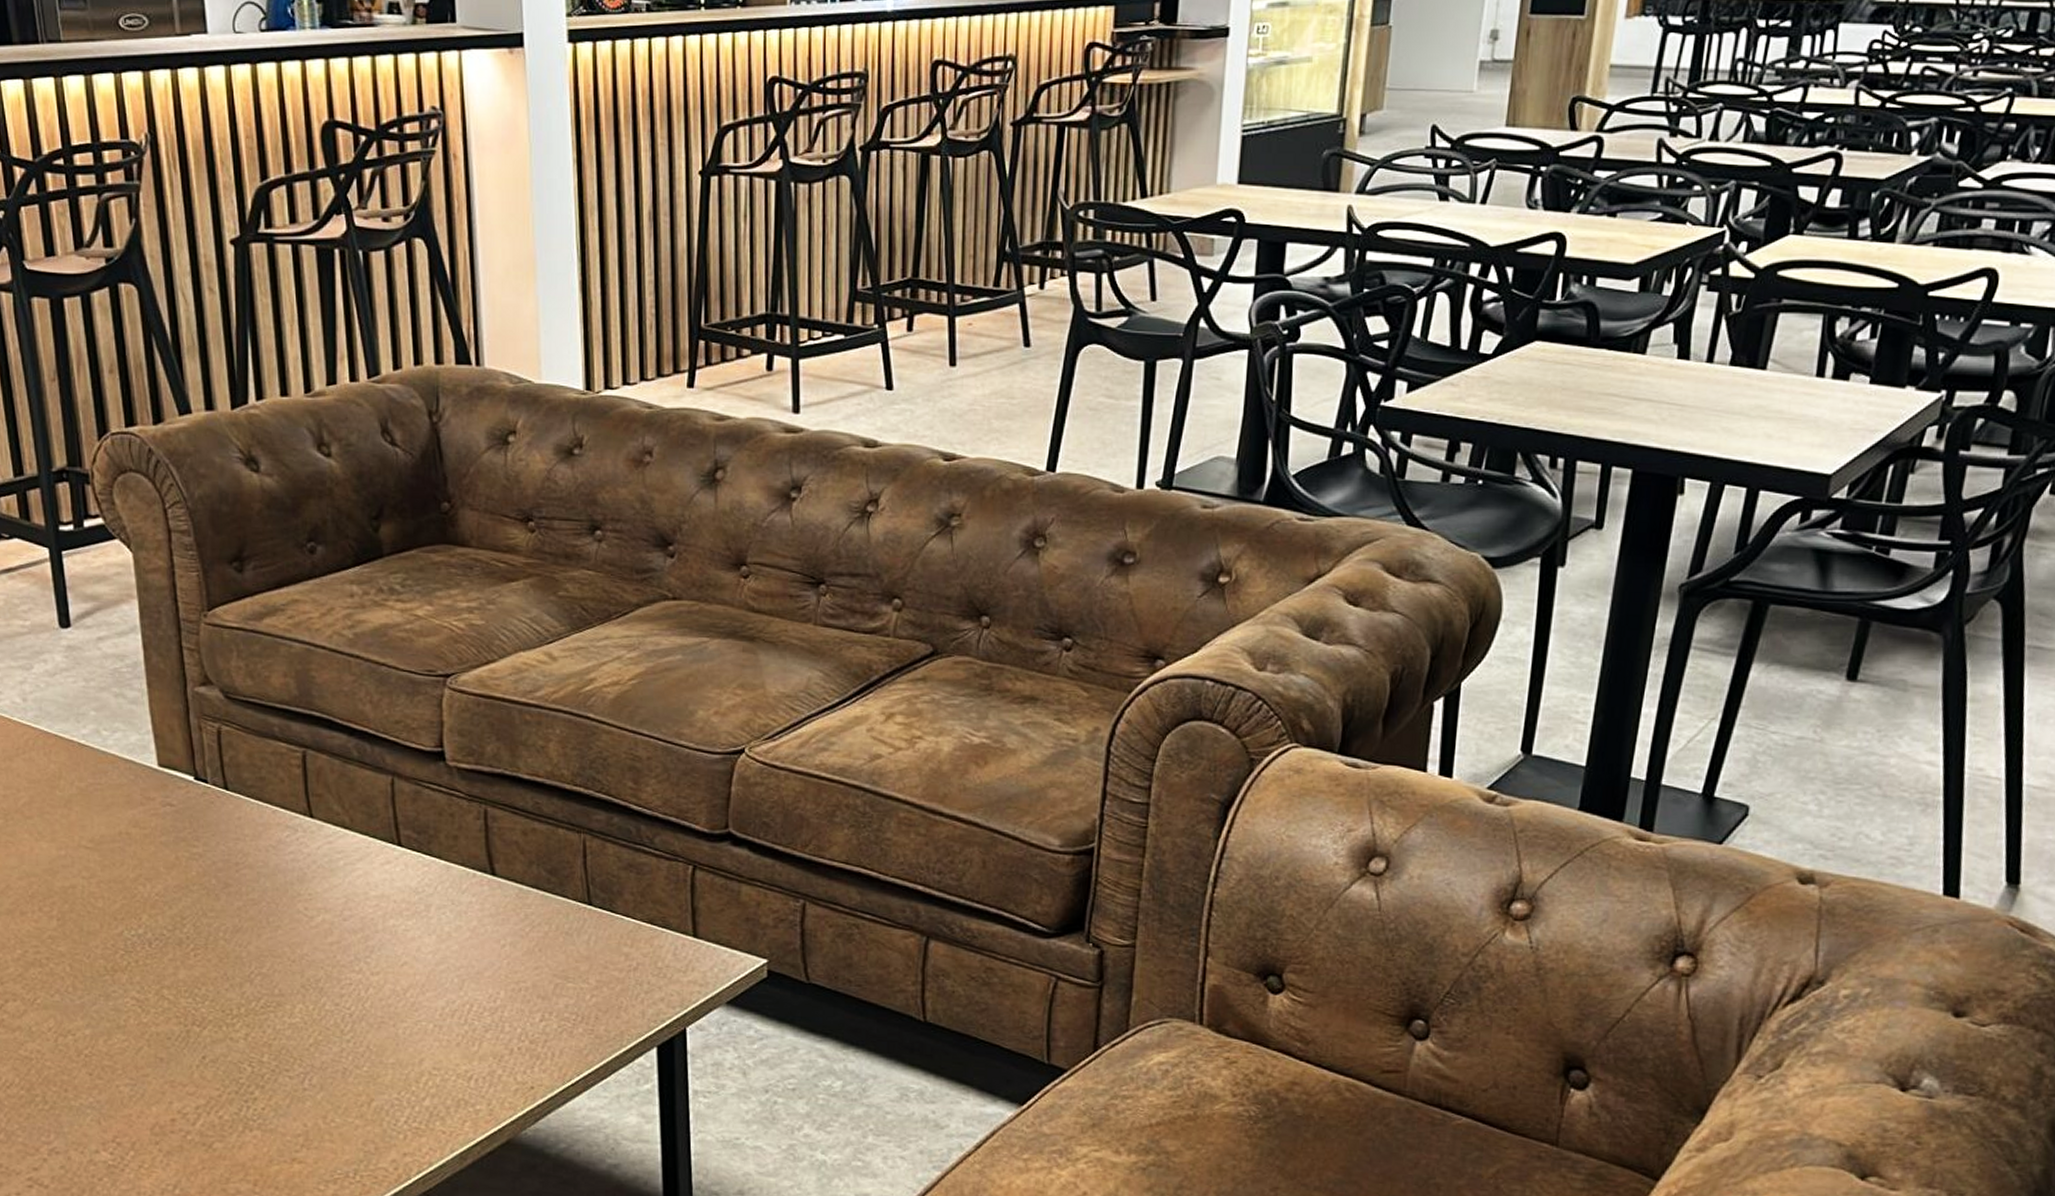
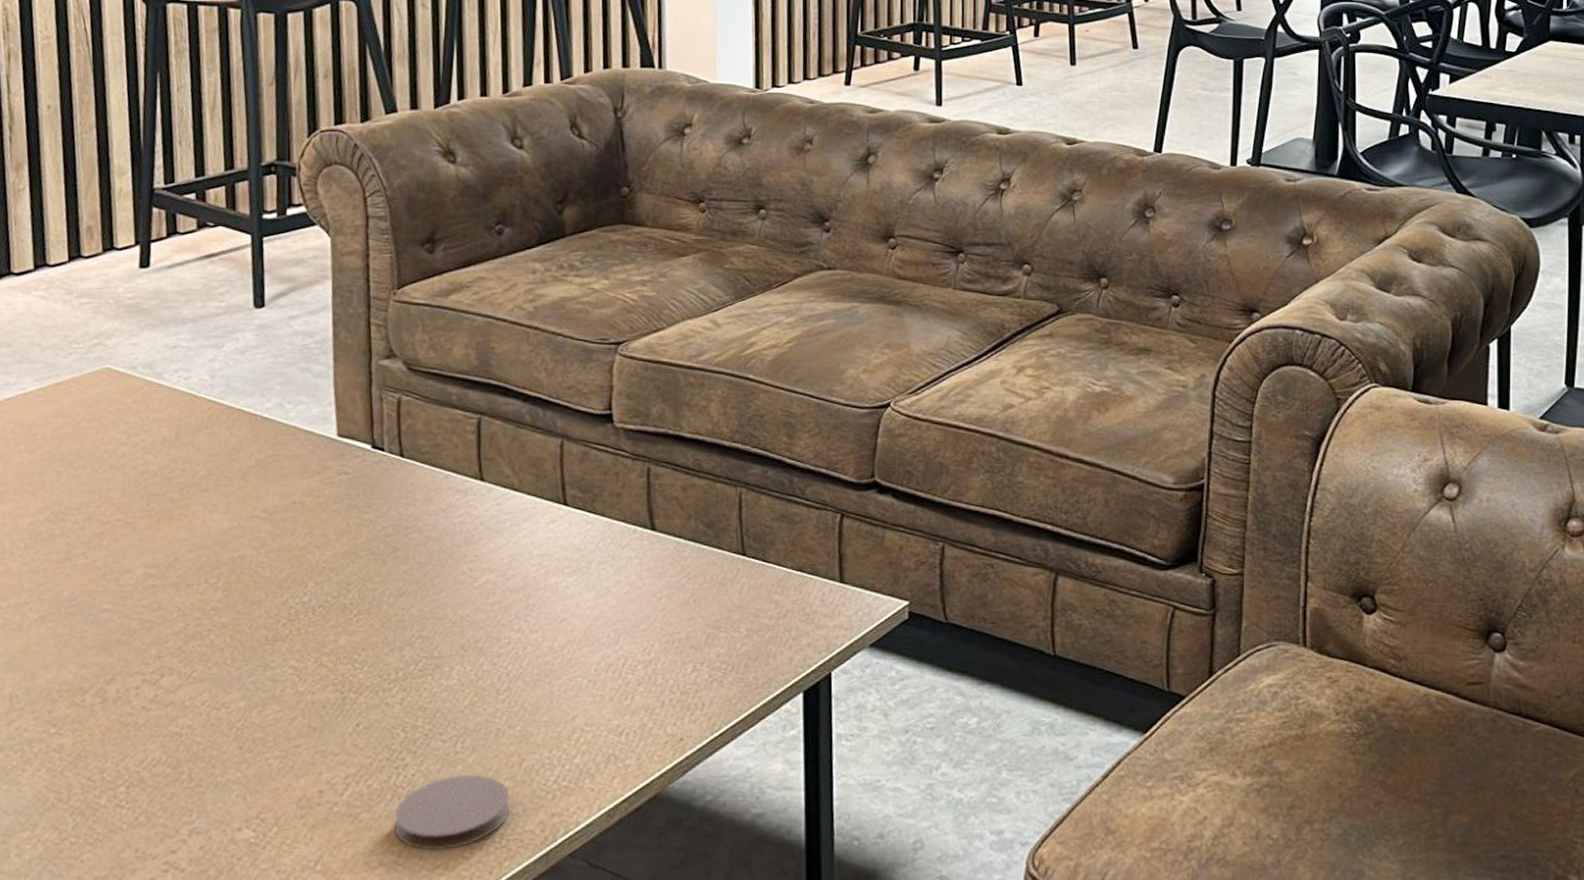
coaster: none [247,1111,362,1182] -> present [394,775,510,850]

